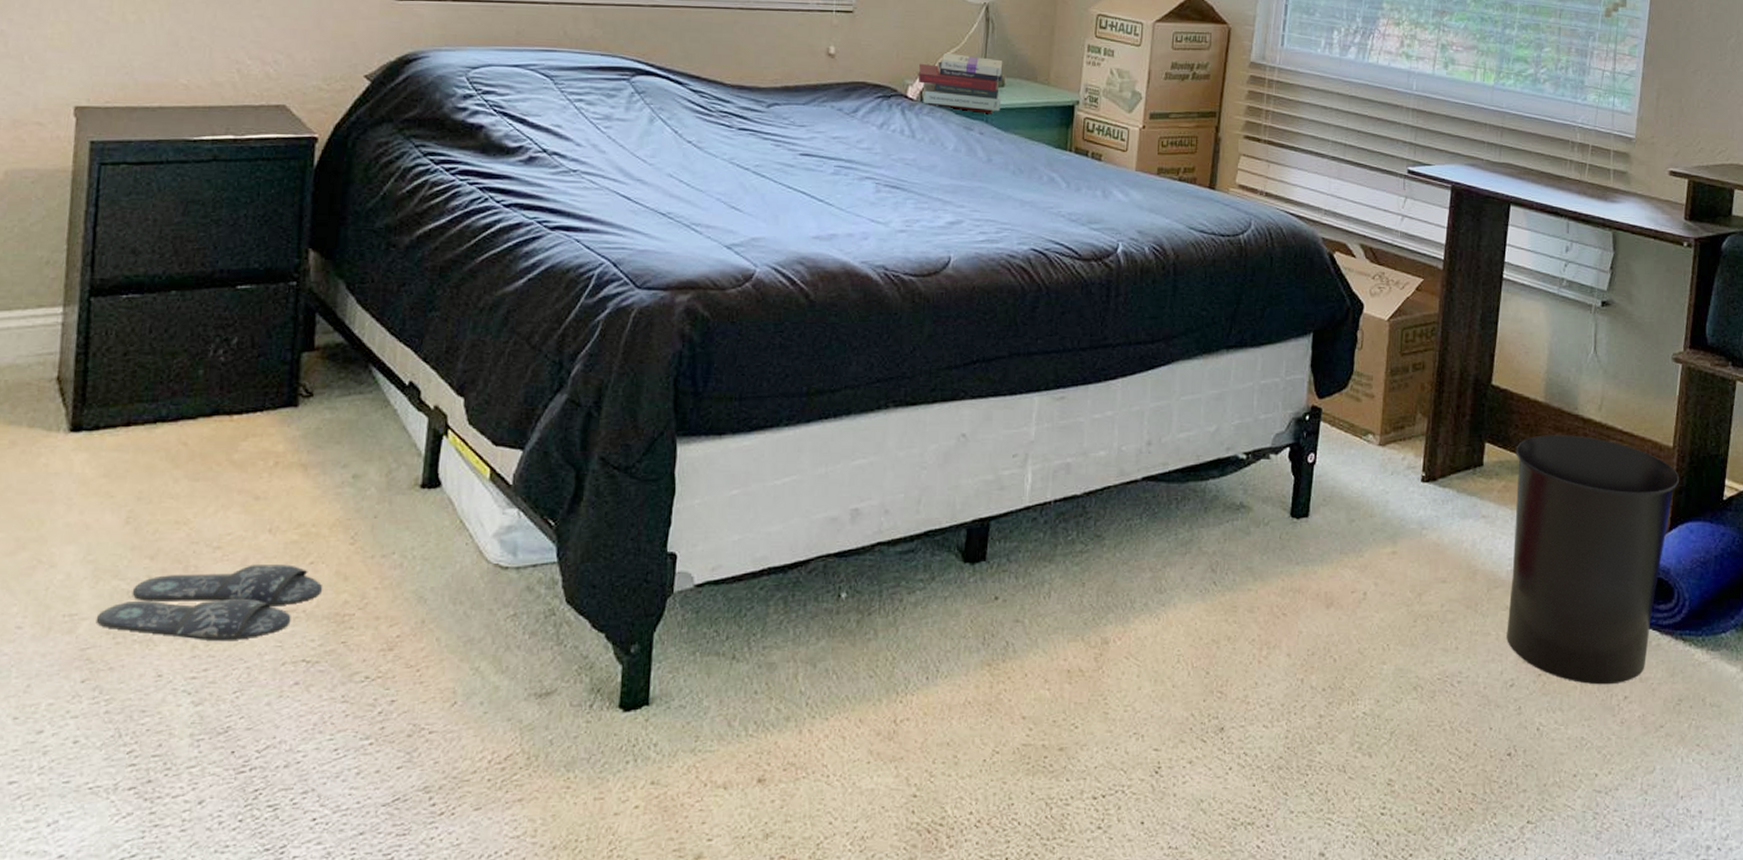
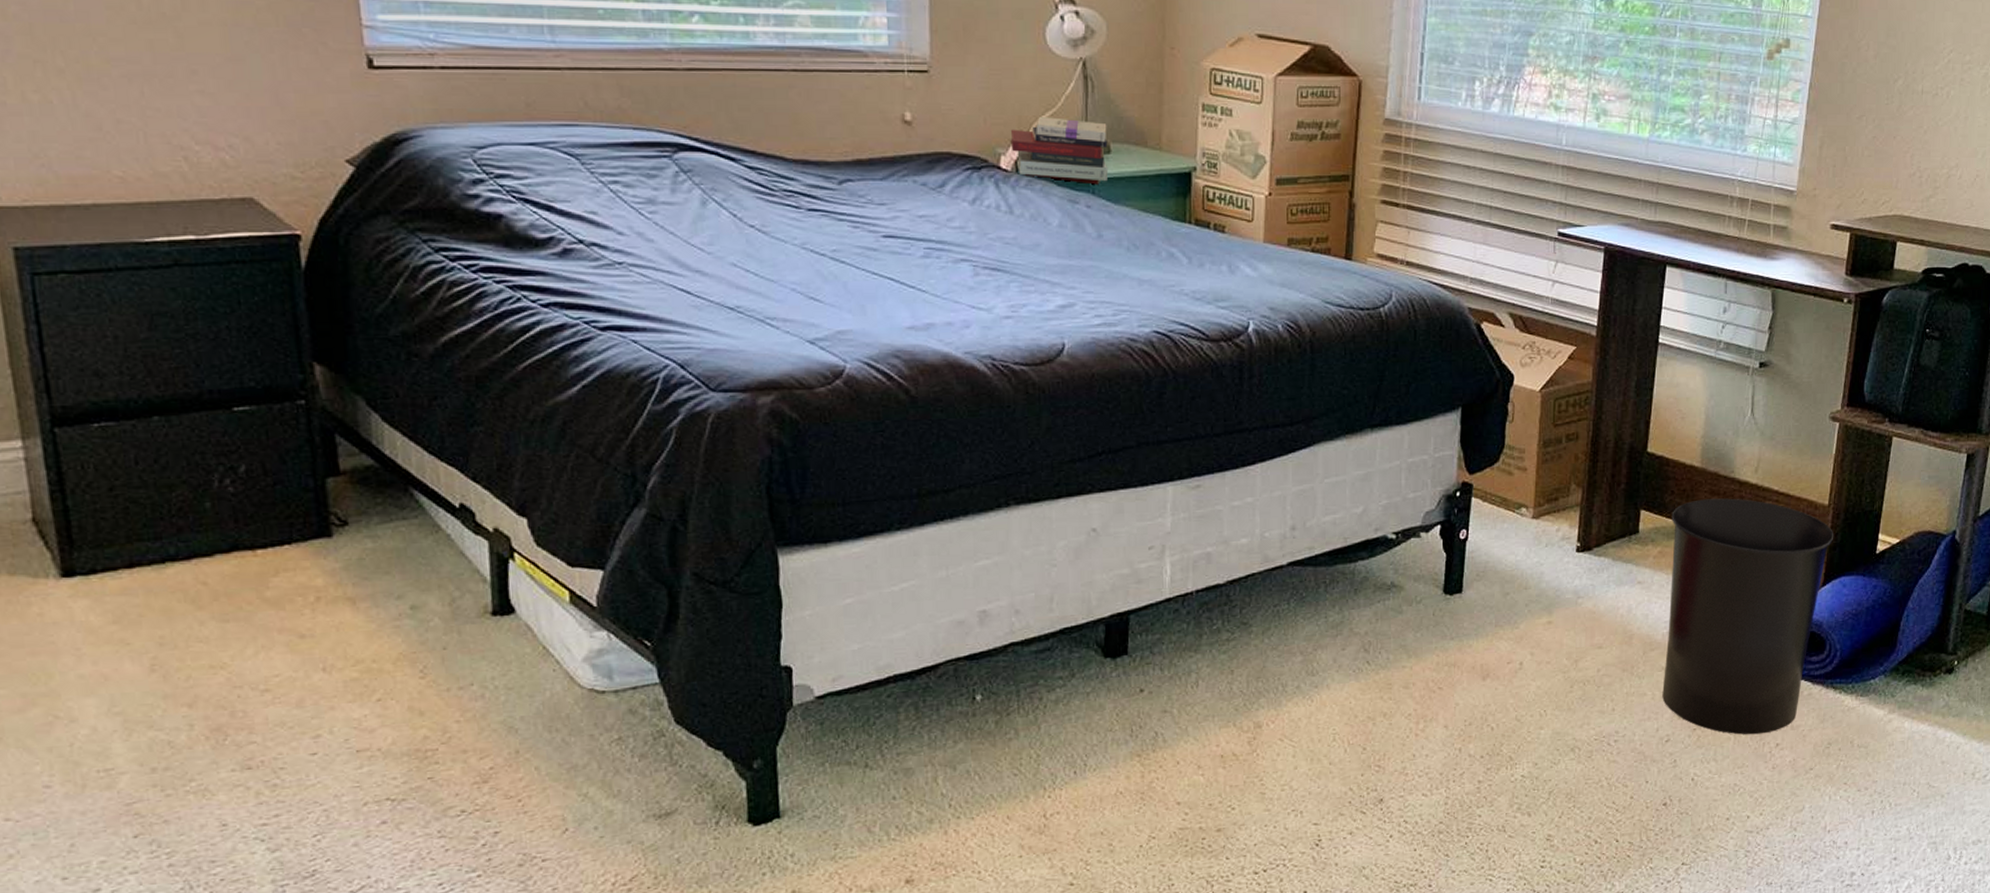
slippers: present [96,564,322,642] -> none [137,703,396,787]

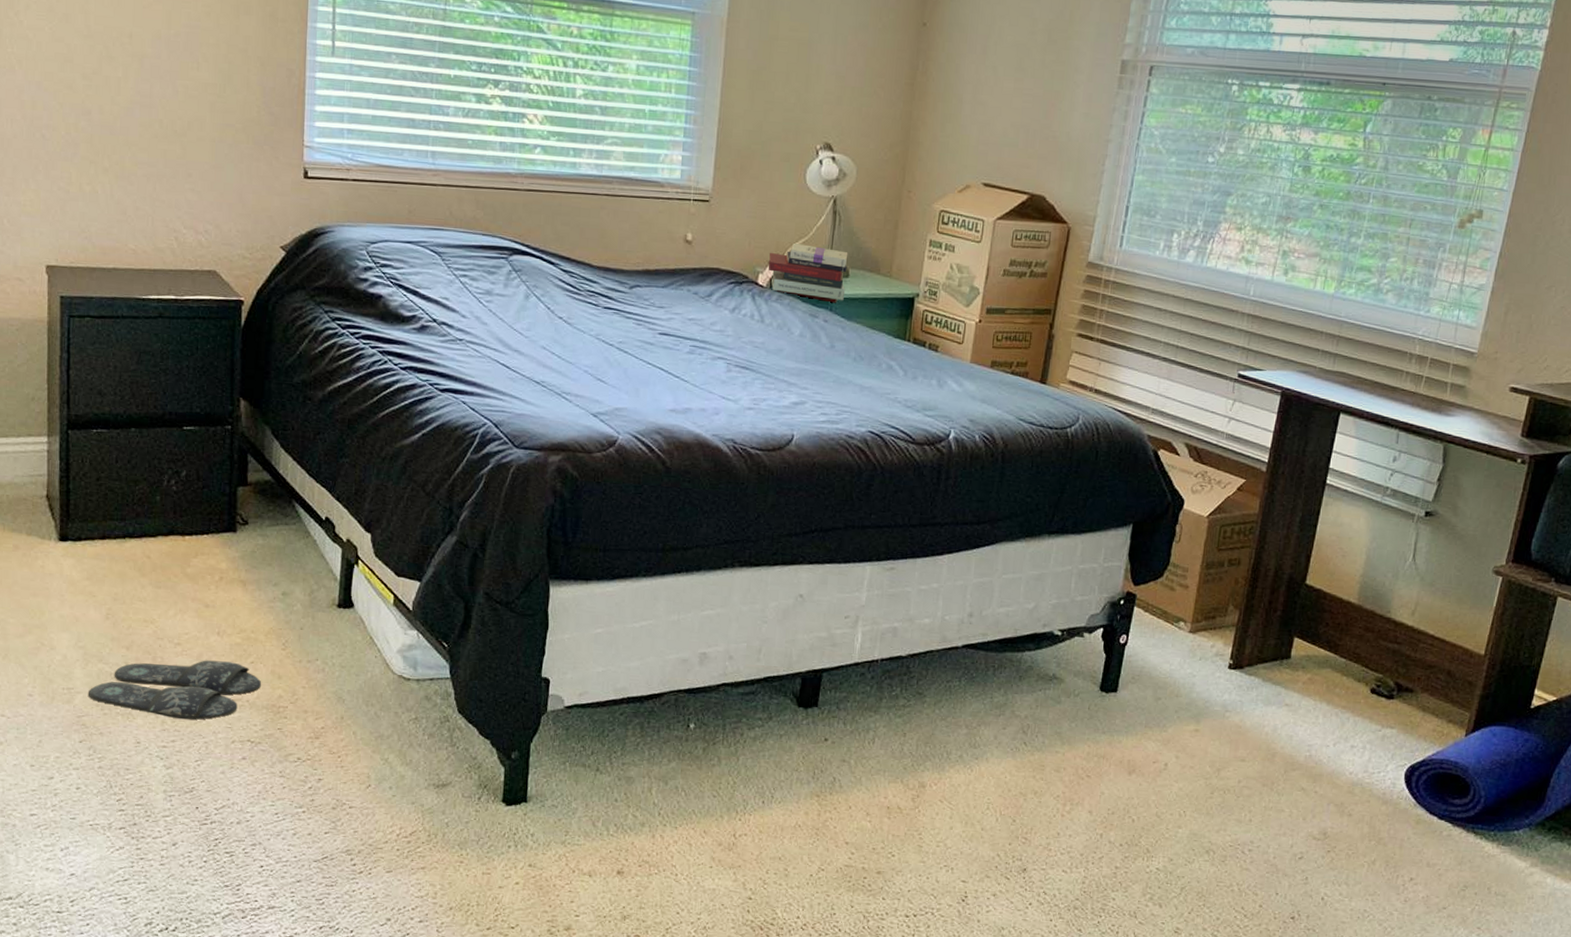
slippers: none [137,703,396,787] -> present [87,660,261,720]
waste bin: present [1662,498,1834,735] -> none [1299,634,1488,867]

